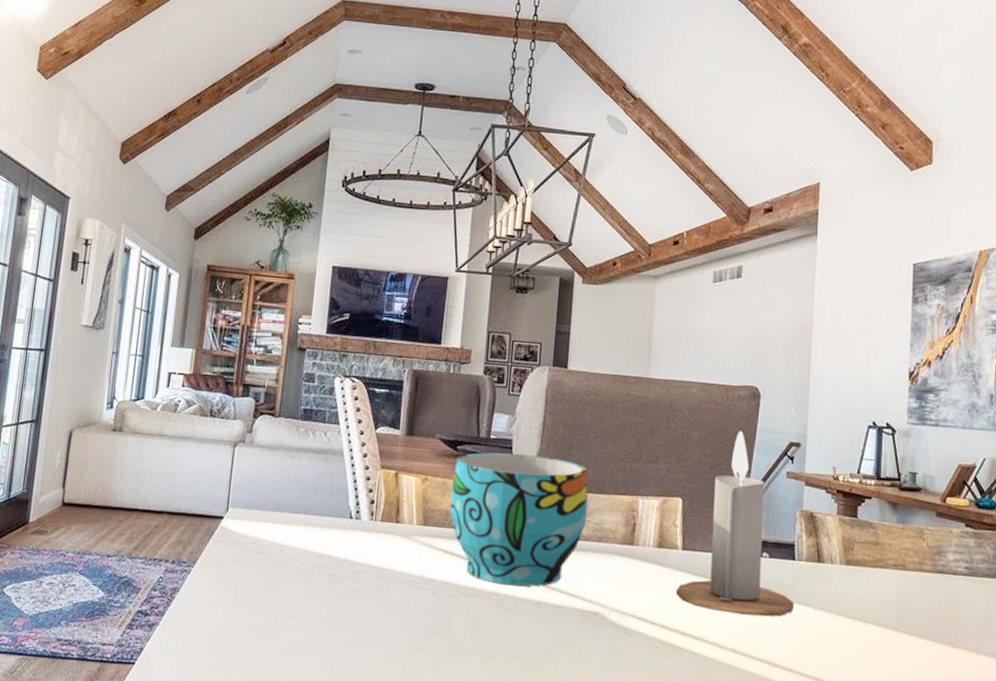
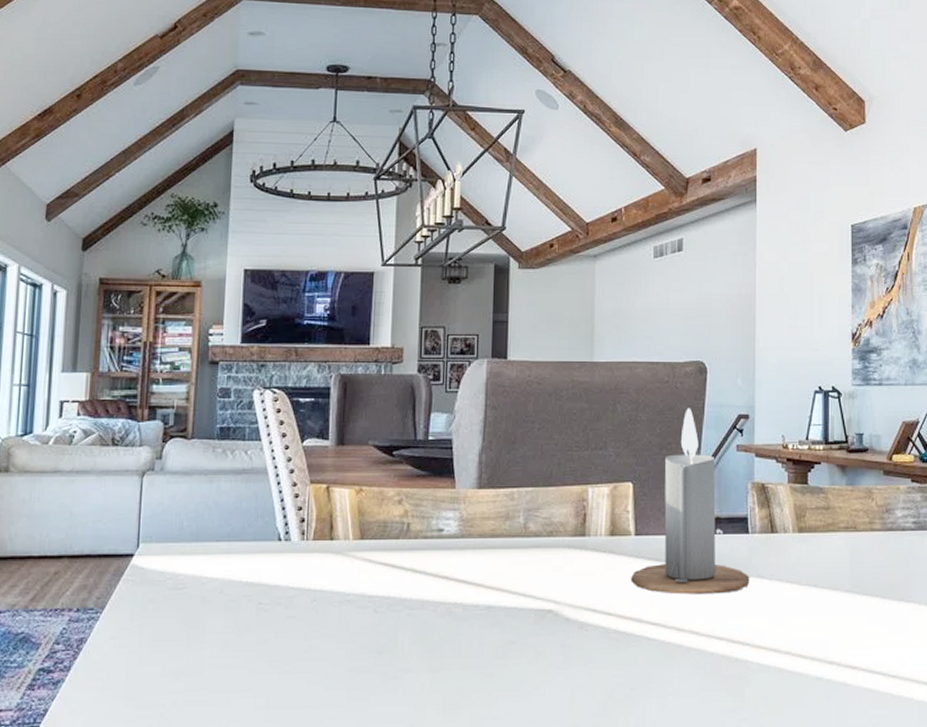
cup: present [450,452,589,587] -> none [388,453,536,593]

